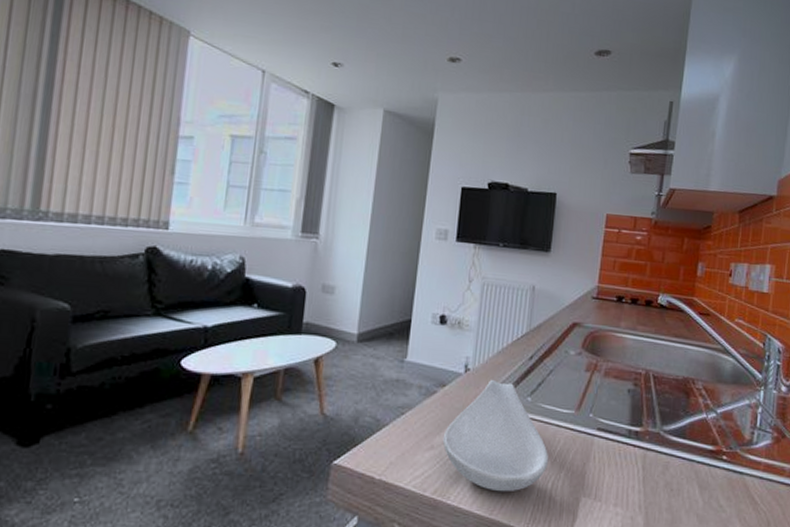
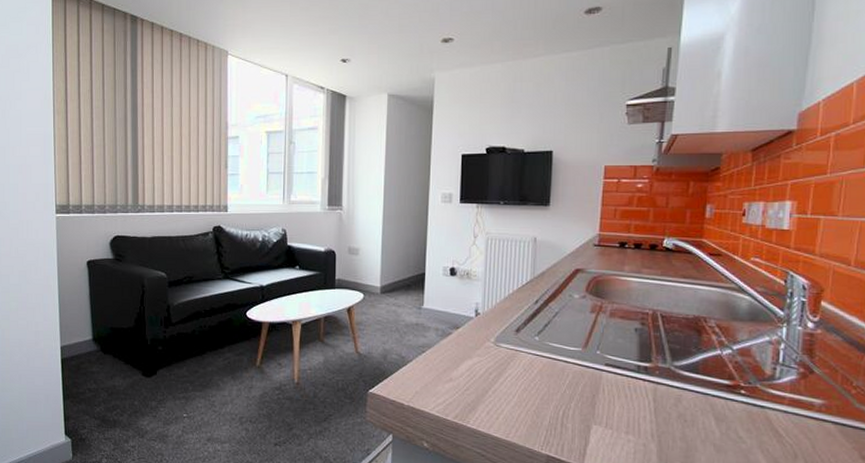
spoon rest: present [442,379,549,492] -> none [459,321,559,419]

